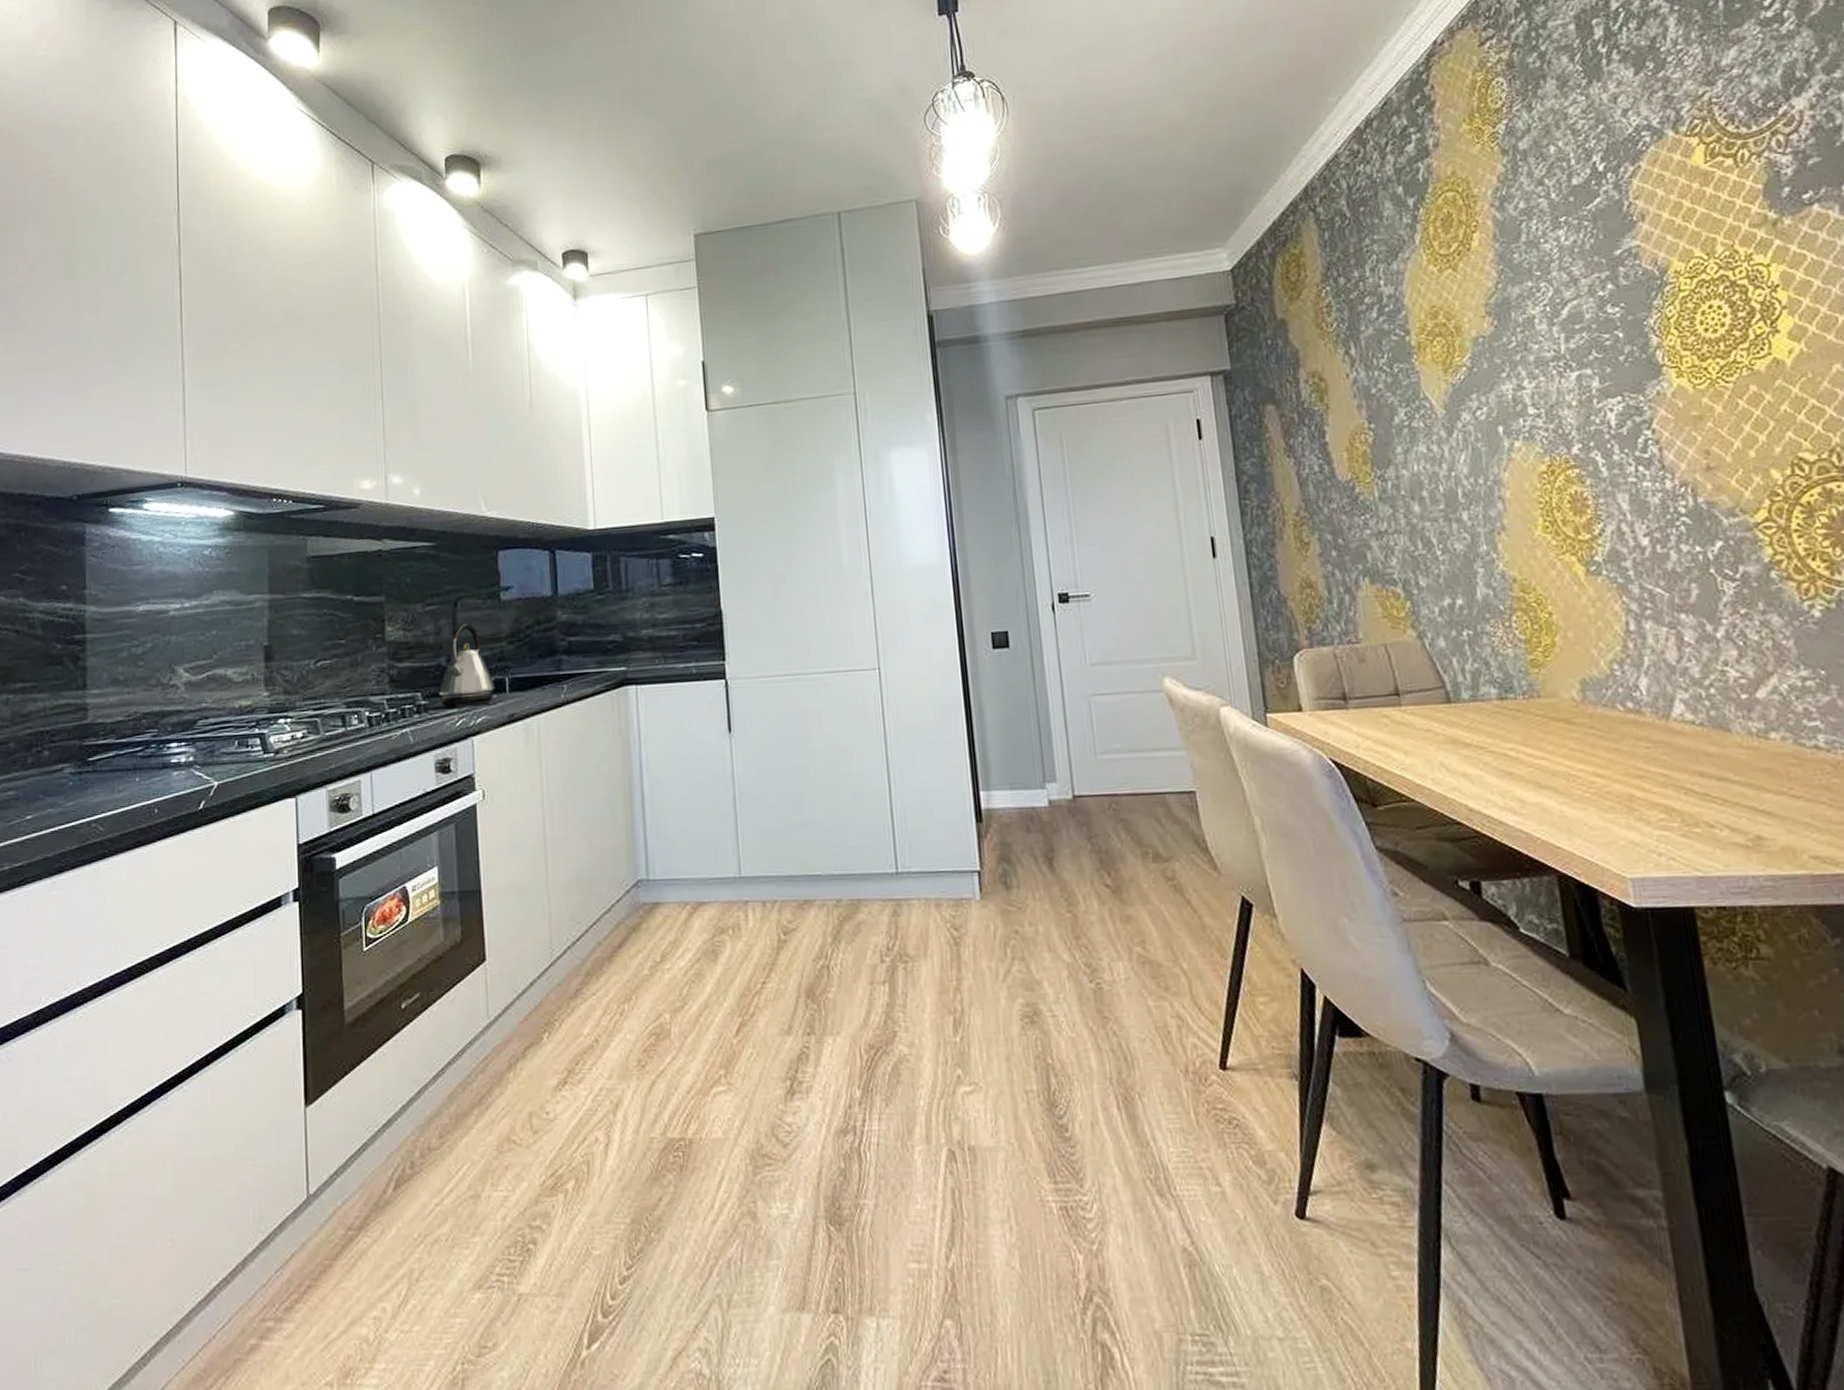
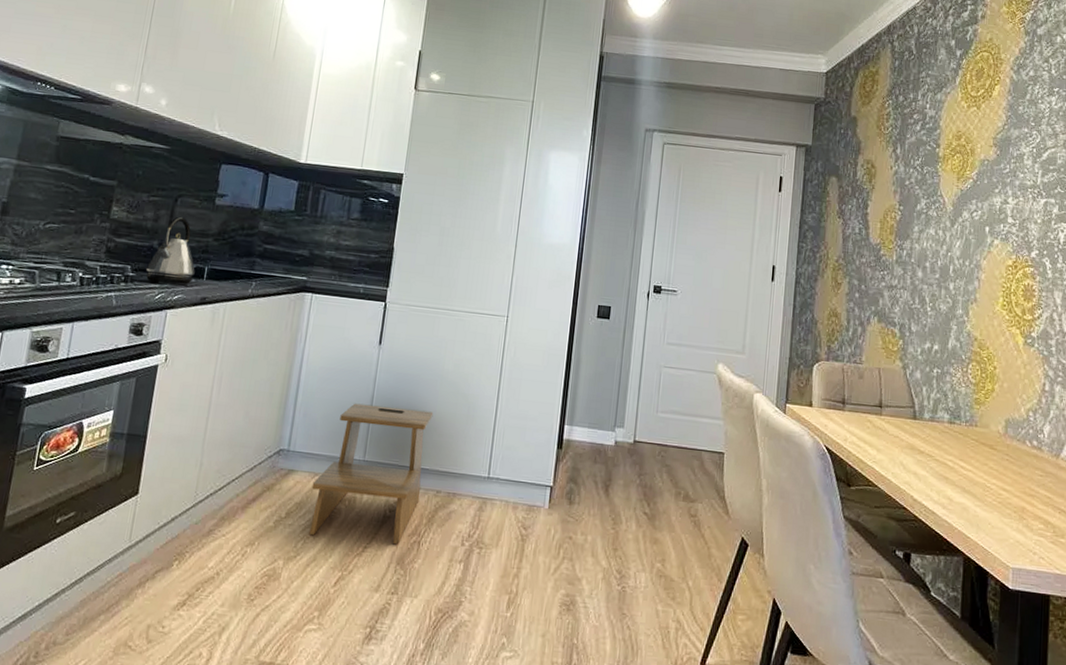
step stool: none [684,803,818,979] -> present [309,403,434,545]

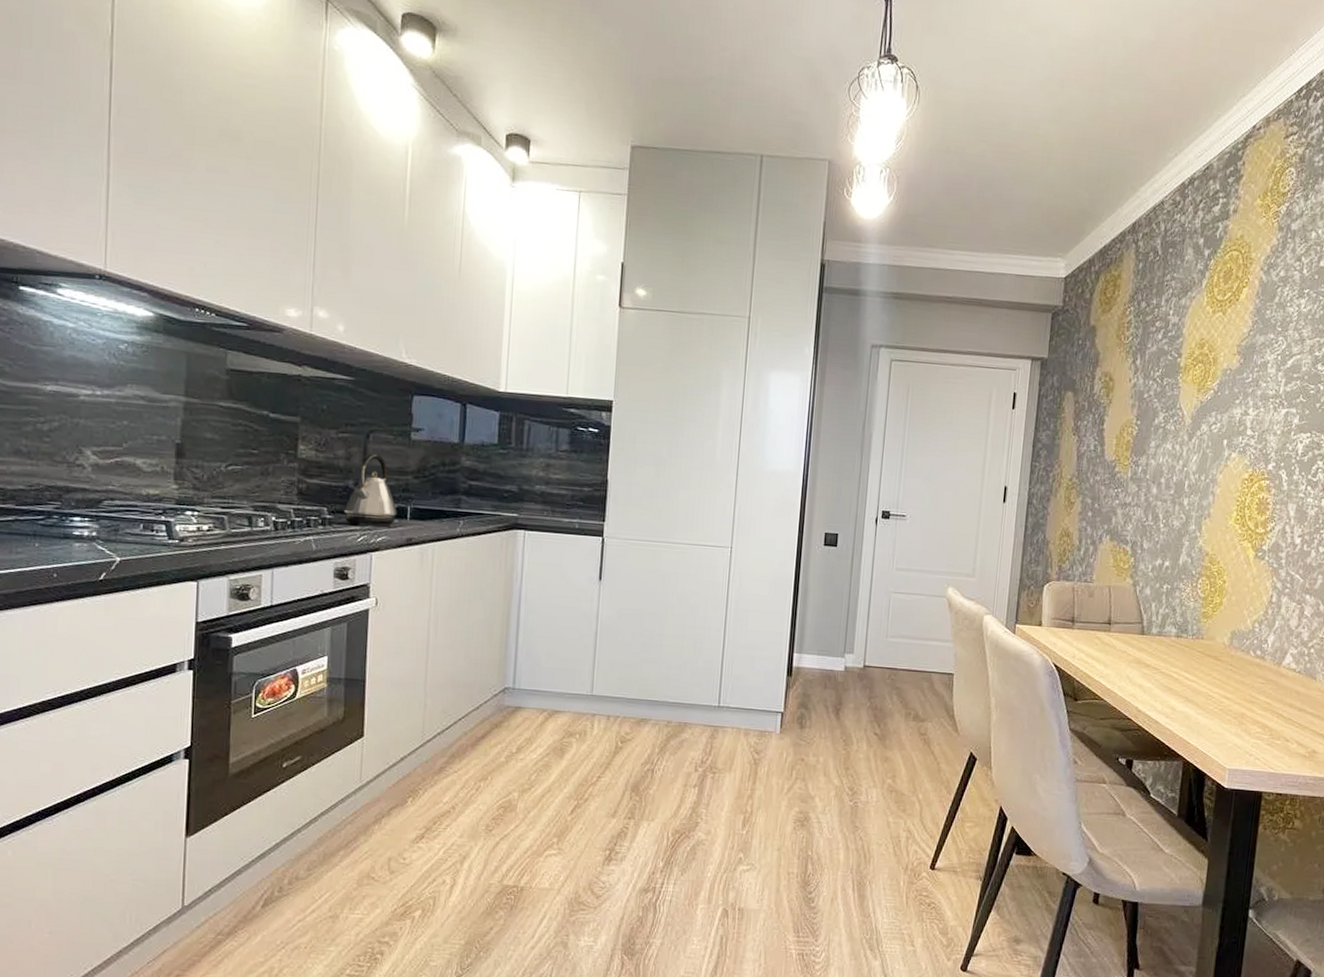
step stool: present [309,403,434,545] -> none [541,639,660,774]

